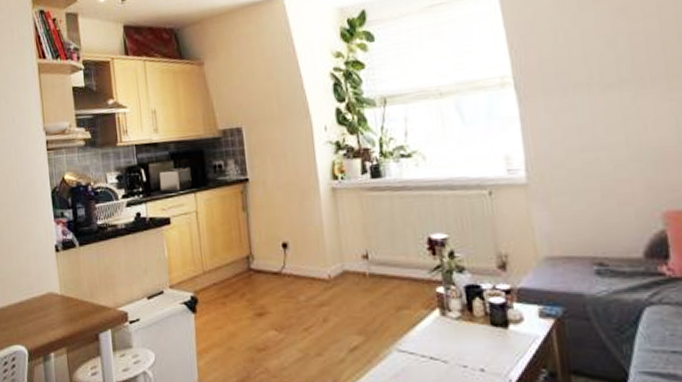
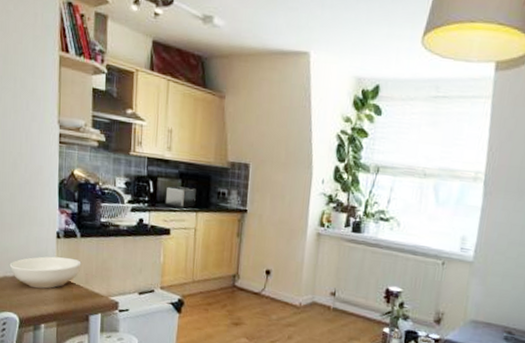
bowl: none [12,271,84,313] -> present [9,256,81,289]

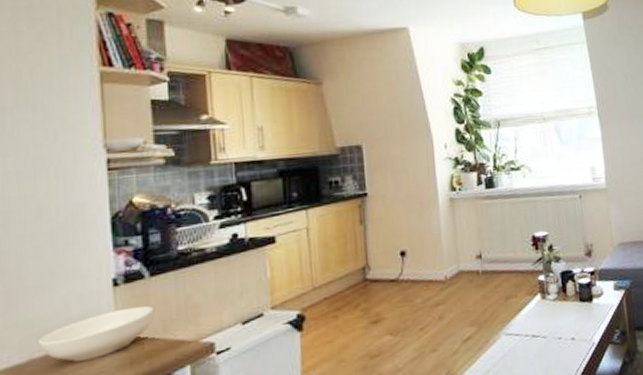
toaster: present [165,186,196,210] -> none [263,184,303,212]

